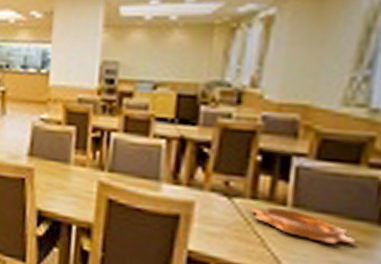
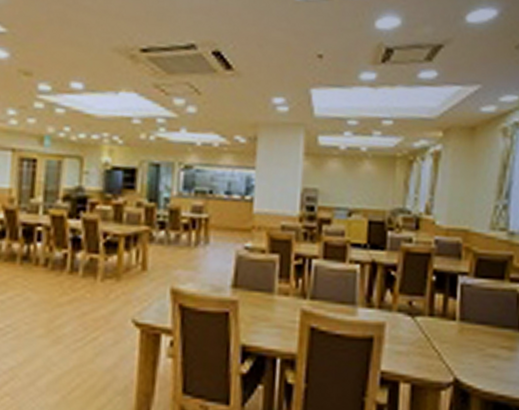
decorative bowl: present [251,207,357,244] -> none [430,323,505,351]

